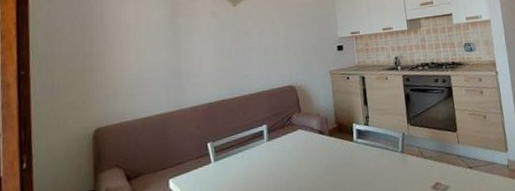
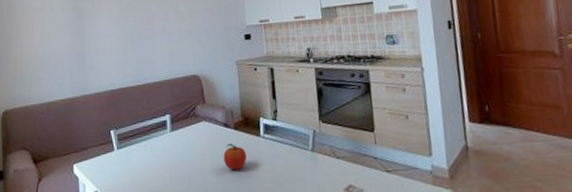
fruit: none [319,150,341,176] -> present [223,144,247,171]

